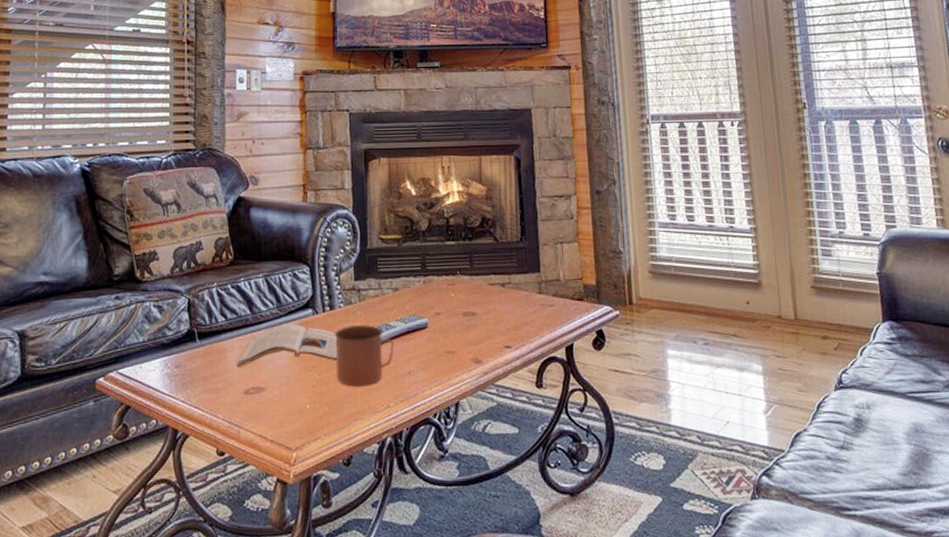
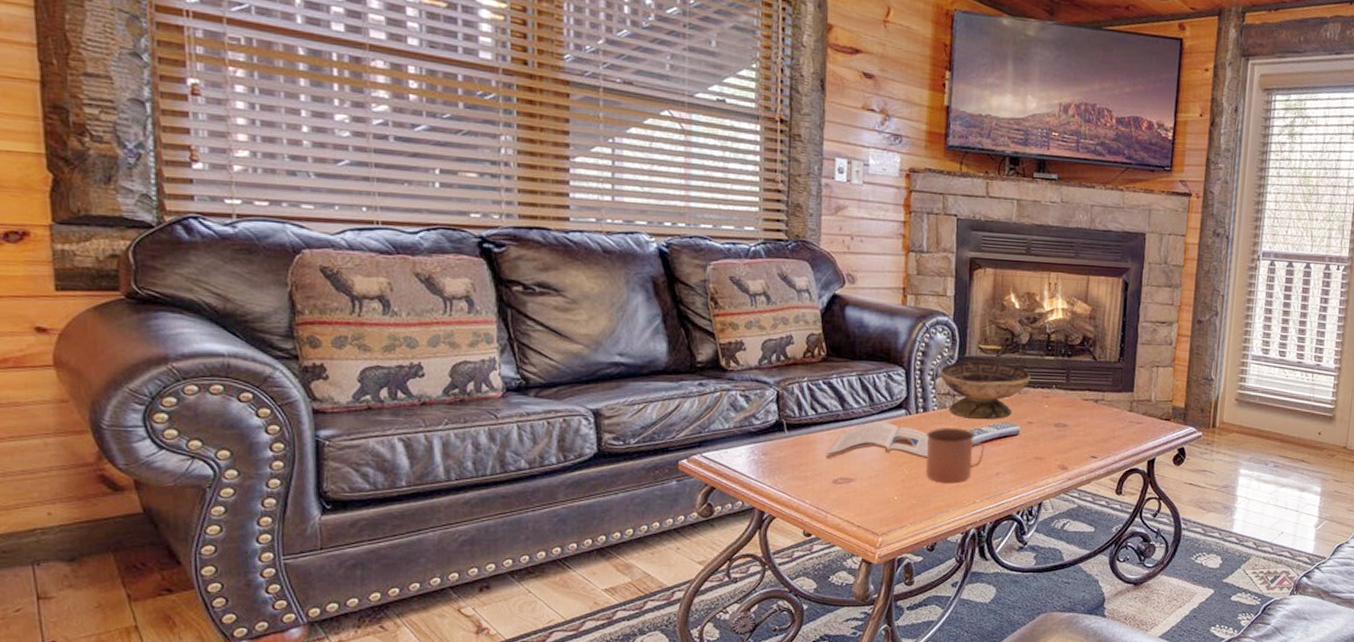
decorative bowl: none [343,251,434,315] -> present [939,360,1030,420]

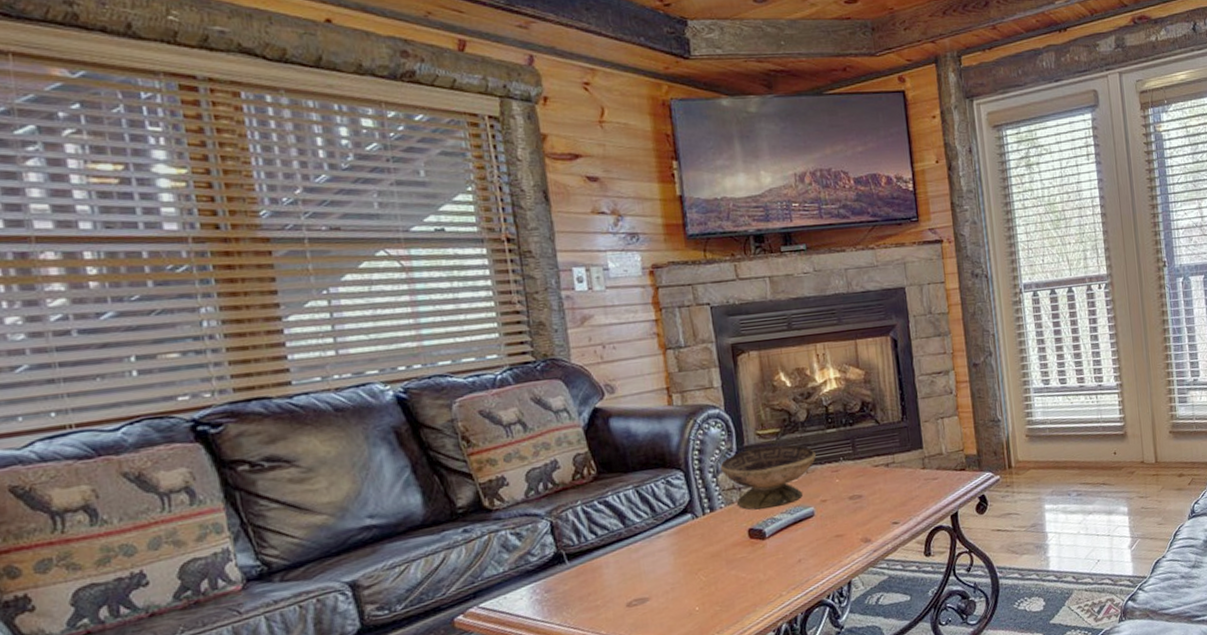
magazine: present [825,421,928,460] -> none [614,530,723,583]
mug: present [925,428,985,483] -> none [718,521,782,583]

